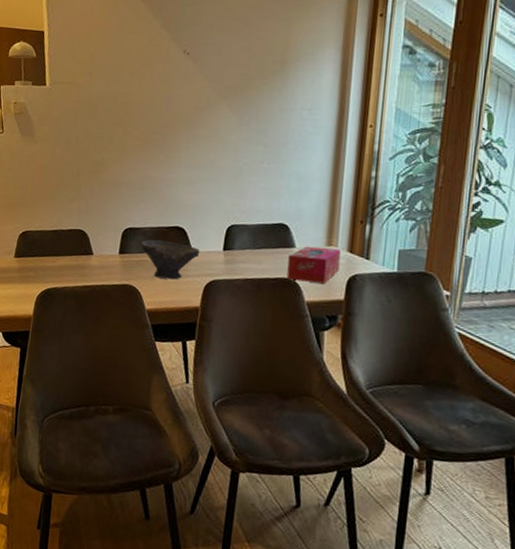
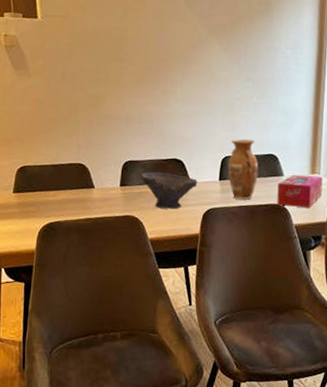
vase: none [233,206,268,273] -> present [227,139,259,200]

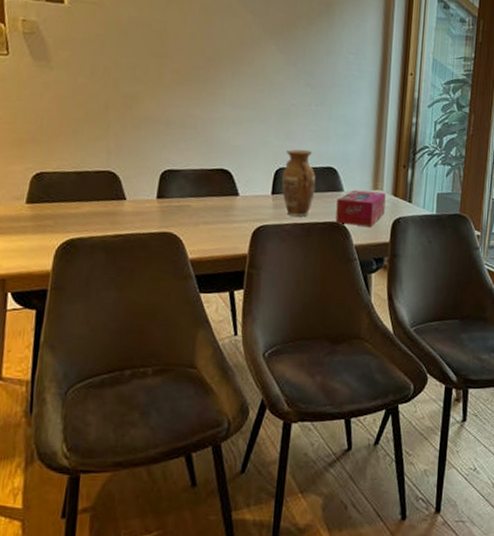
bowl: present [140,172,198,209] -> none [181,183,247,226]

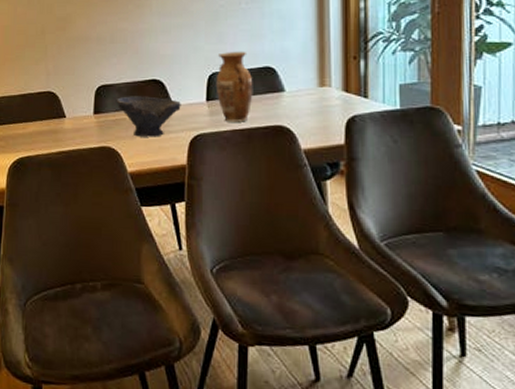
bowl: none [181,183,247,226] -> present [116,96,181,137]
tissue box: present [335,190,386,227] -> none [279,89,335,128]

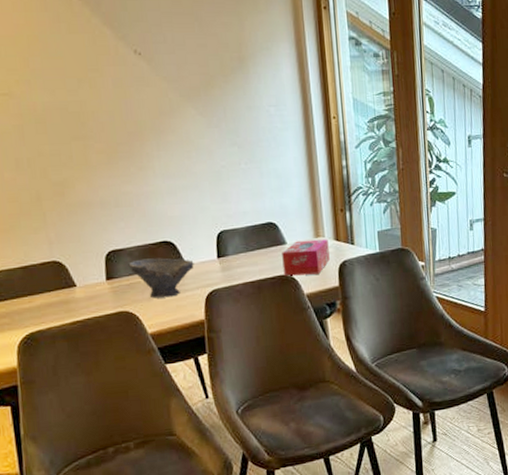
vase: present [215,51,253,122] -> none [224,209,260,276]
tissue box: none [279,89,335,128] -> present [282,239,330,276]

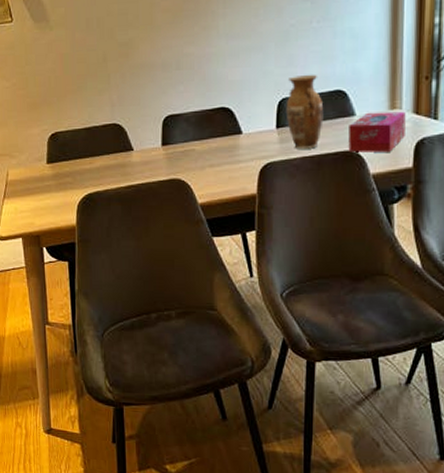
bowl: present [128,258,194,298] -> none [184,125,251,168]
vase: none [224,209,260,276] -> present [285,74,324,149]

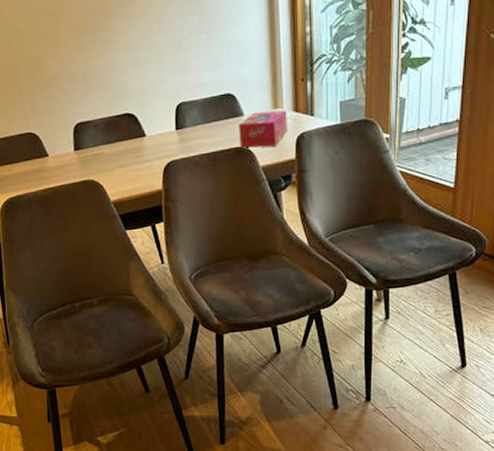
vase: present [285,74,324,149] -> none [183,80,217,148]

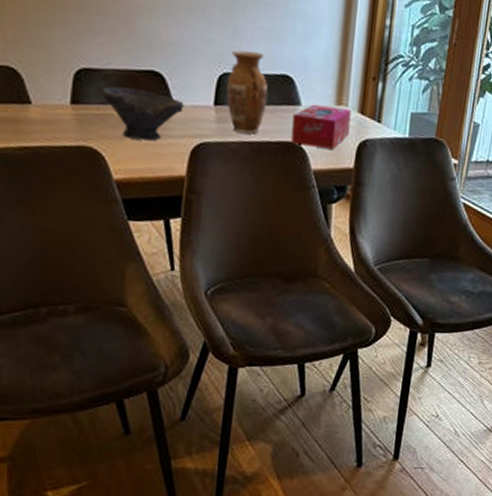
bowl: none [93,129,154,168] -> present [101,86,184,141]
vase: none [183,80,217,148] -> present [226,50,268,134]

